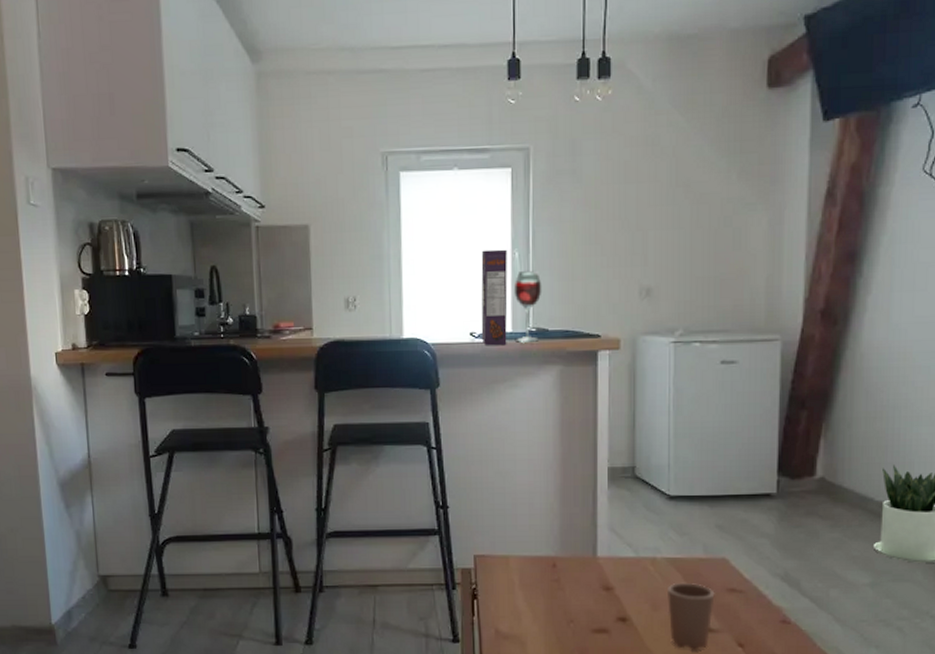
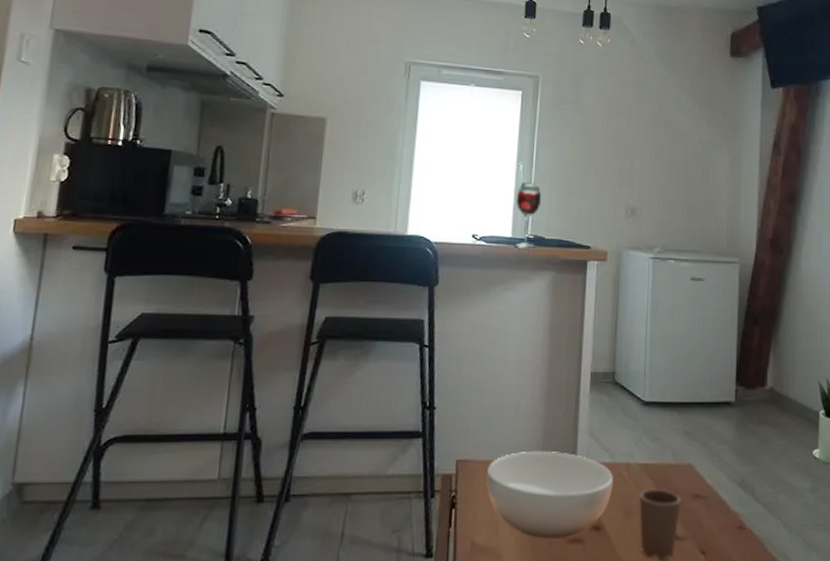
cereal box: present [481,249,508,346] -> none [482,160,513,250]
bowl: none [506,546,638,628] -> present [486,450,613,539]

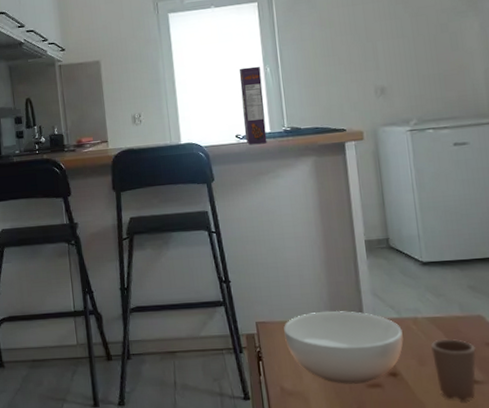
cereal box: none [482,160,513,250] -> present [239,66,267,144]
wineglass: present [514,183,542,248] -> none [268,81,294,140]

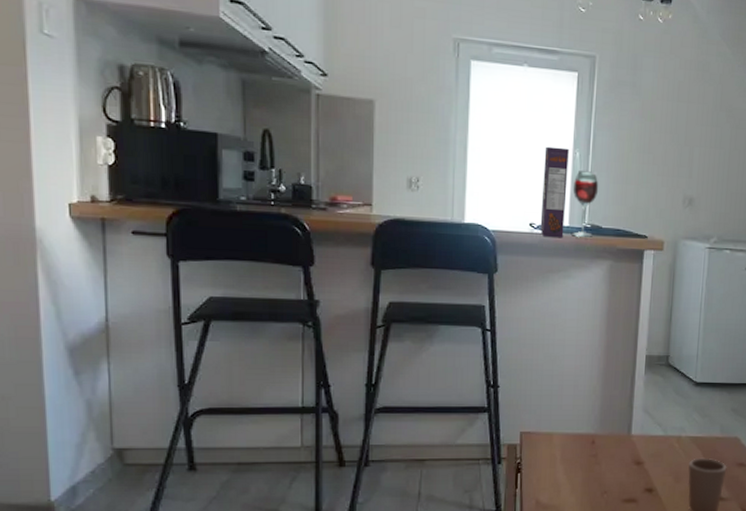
wineglass: none [268,81,294,140] -> present [572,171,599,237]
bowl: present [284,310,403,384] -> none [549,424,665,499]

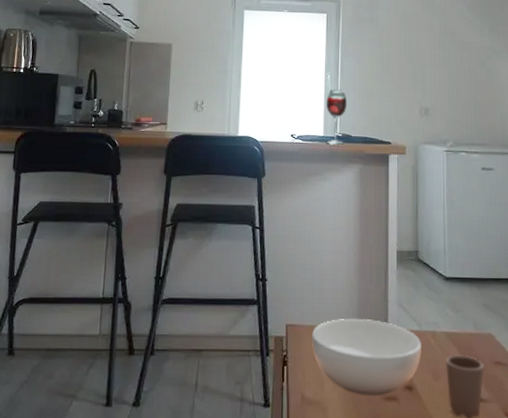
cereal box: present [540,146,569,238] -> none [300,72,322,146]
bowl: none [549,424,665,499] -> present [312,318,421,396]

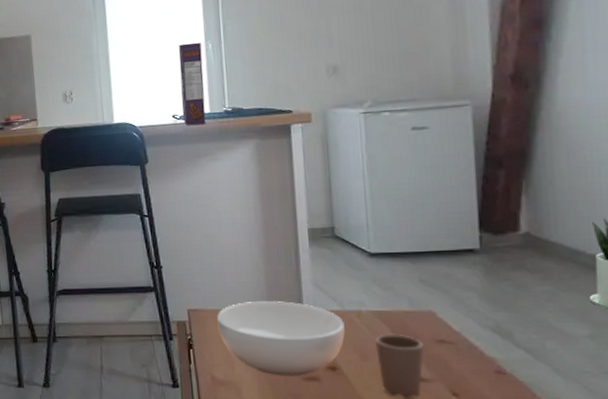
cereal box: none [300,72,322,146] -> present [178,42,206,125]
wineglass: present [325,90,347,145] -> none [209,59,235,121]

